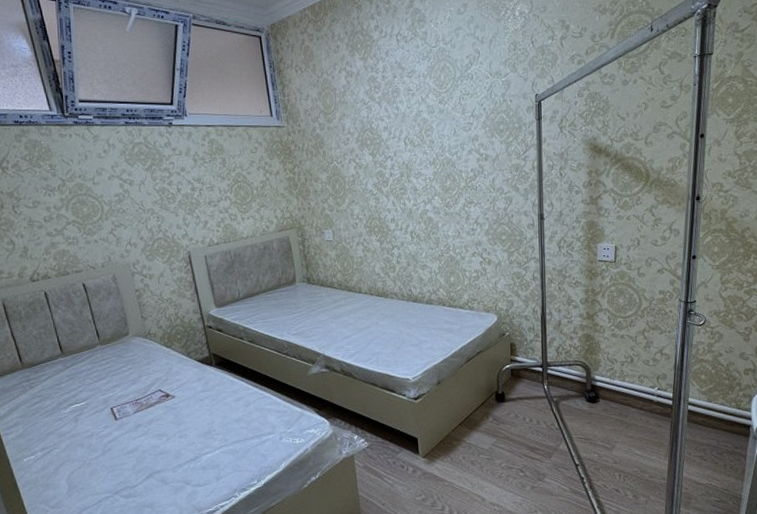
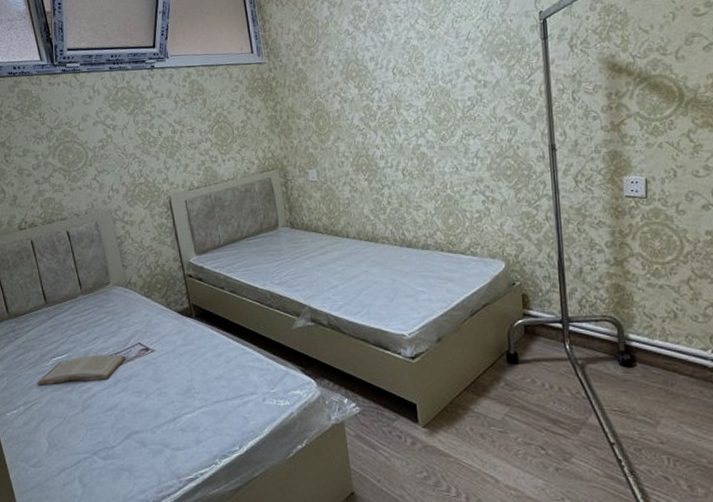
book: none [54,401,147,432] -> present [37,355,126,386]

